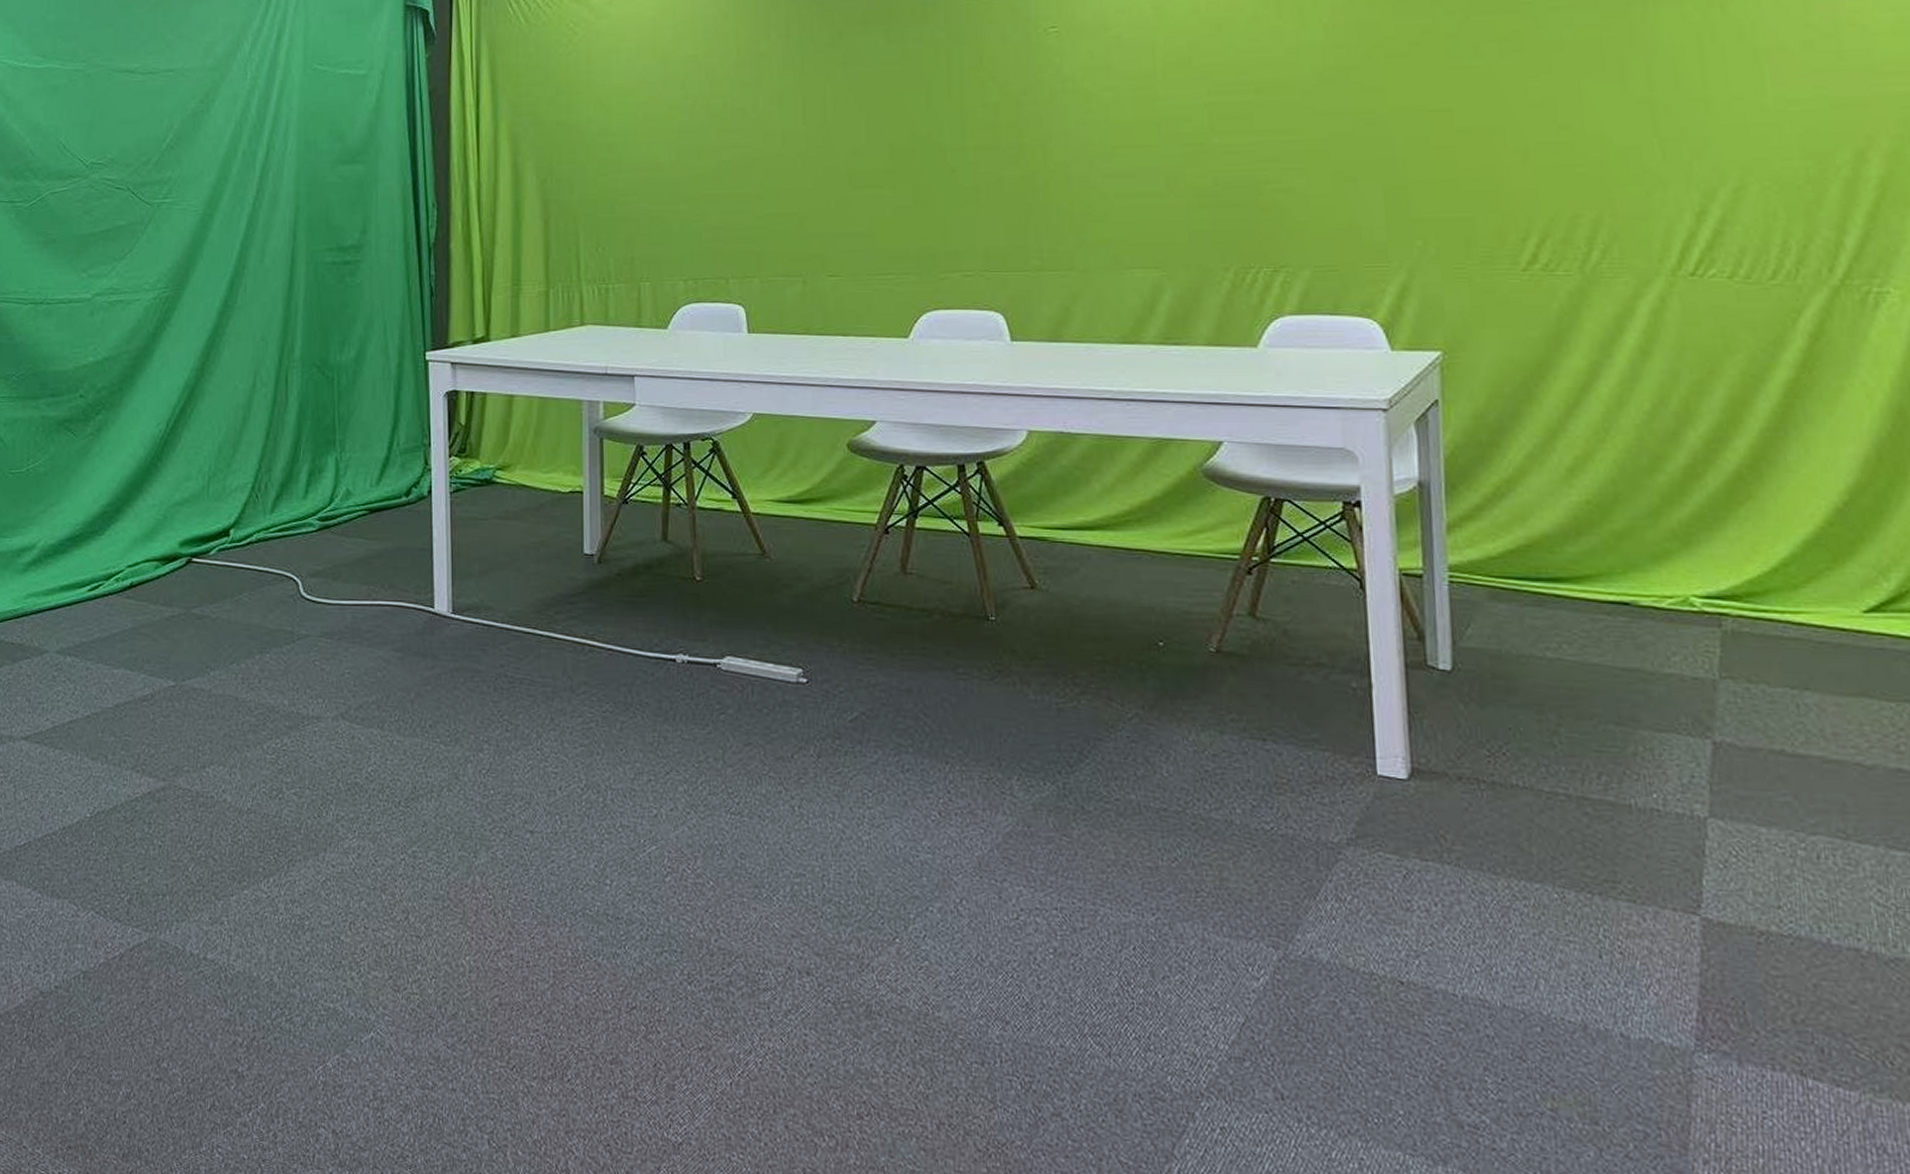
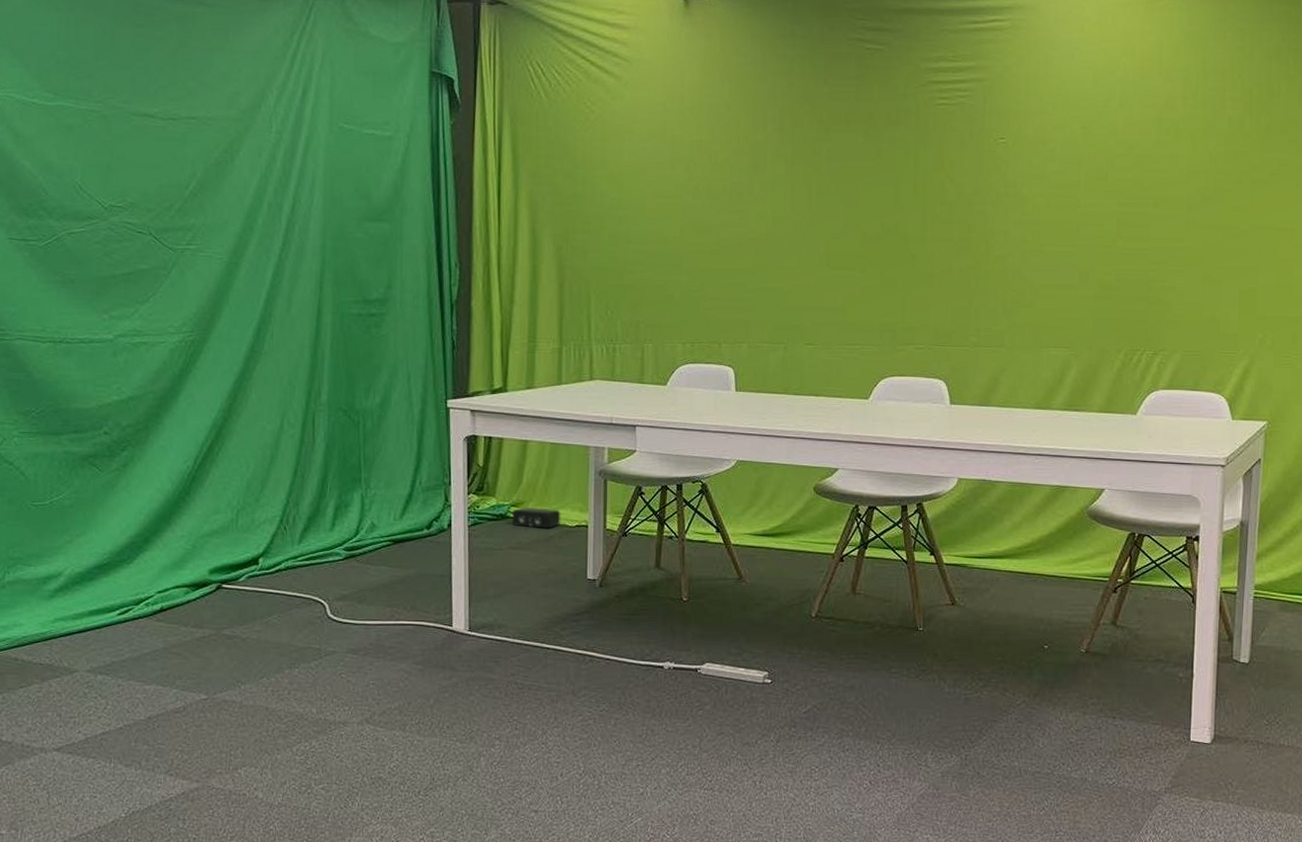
speaker: none [497,470,552,495] -> present [511,506,561,528]

